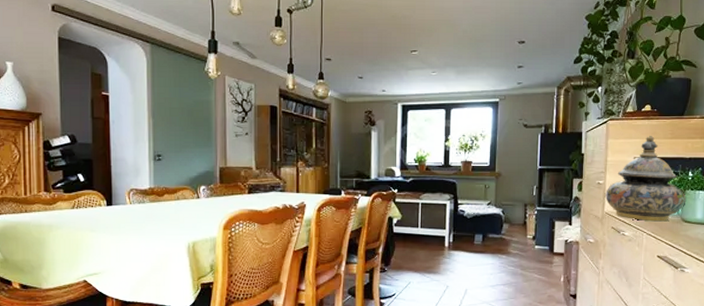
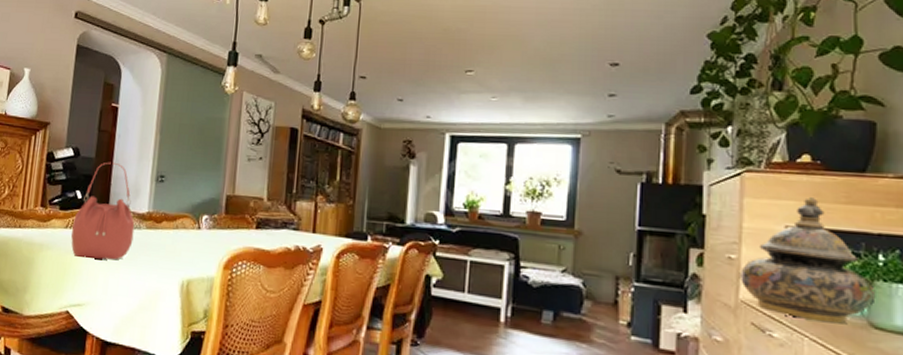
handbag: none [78,146,139,234] -> present [70,162,135,260]

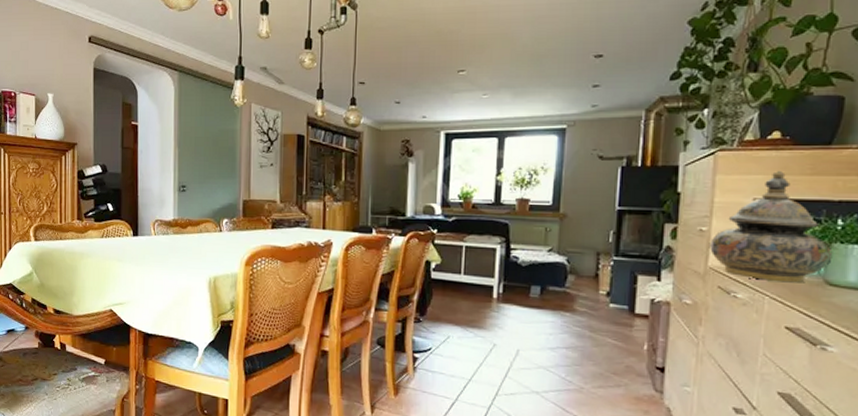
handbag: present [70,162,135,260] -> none [107,176,163,263]

